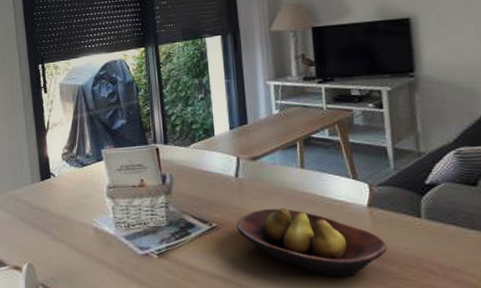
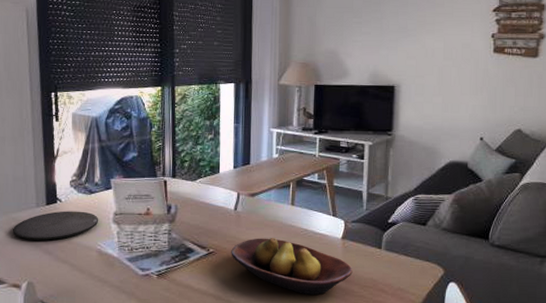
plate: none [11,186,93,219] -> present [13,211,99,241]

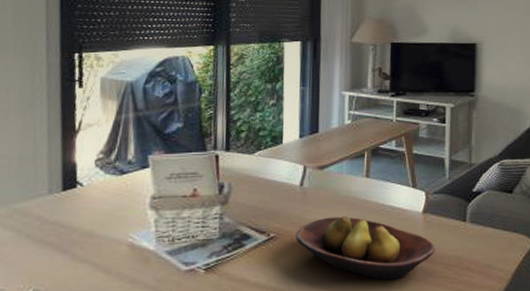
plate: present [13,211,99,241] -> none [15,196,132,236]

